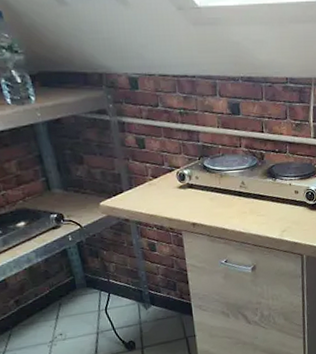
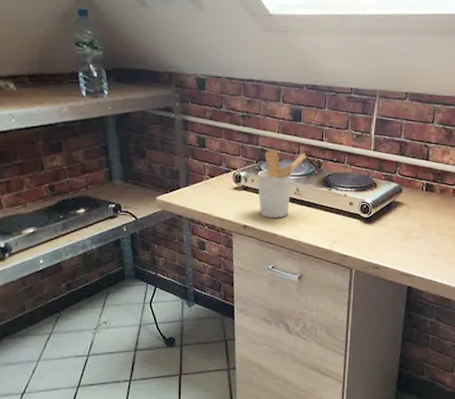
utensil holder: none [201,144,249,214] -> present [257,149,306,218]

